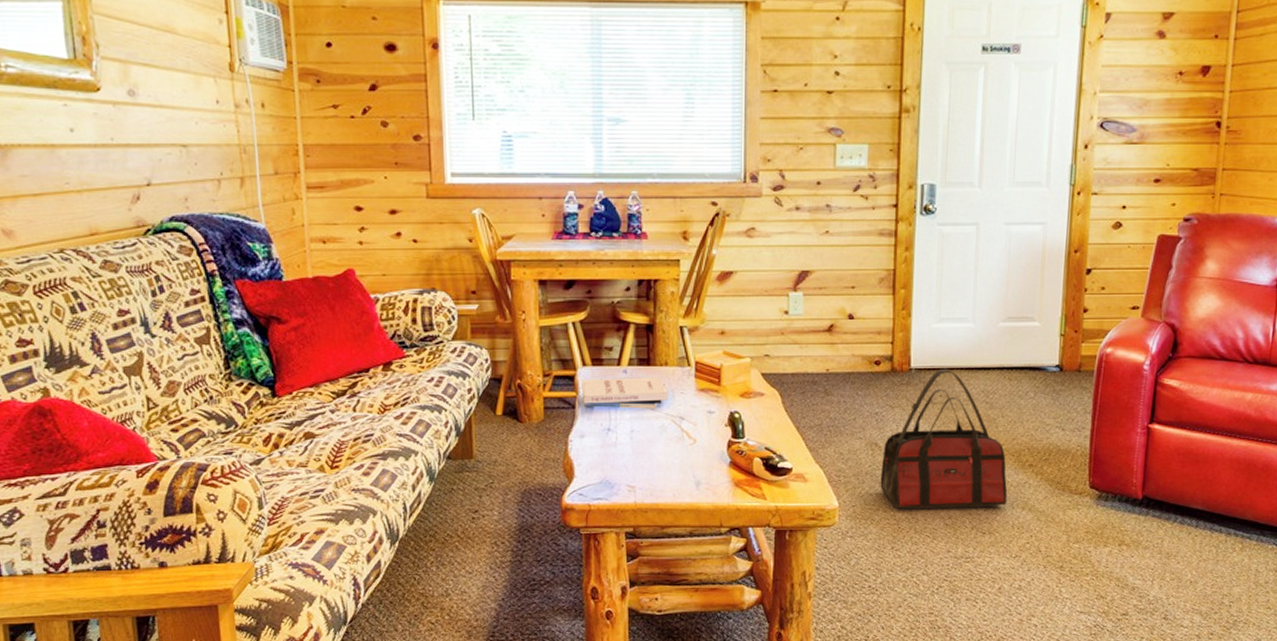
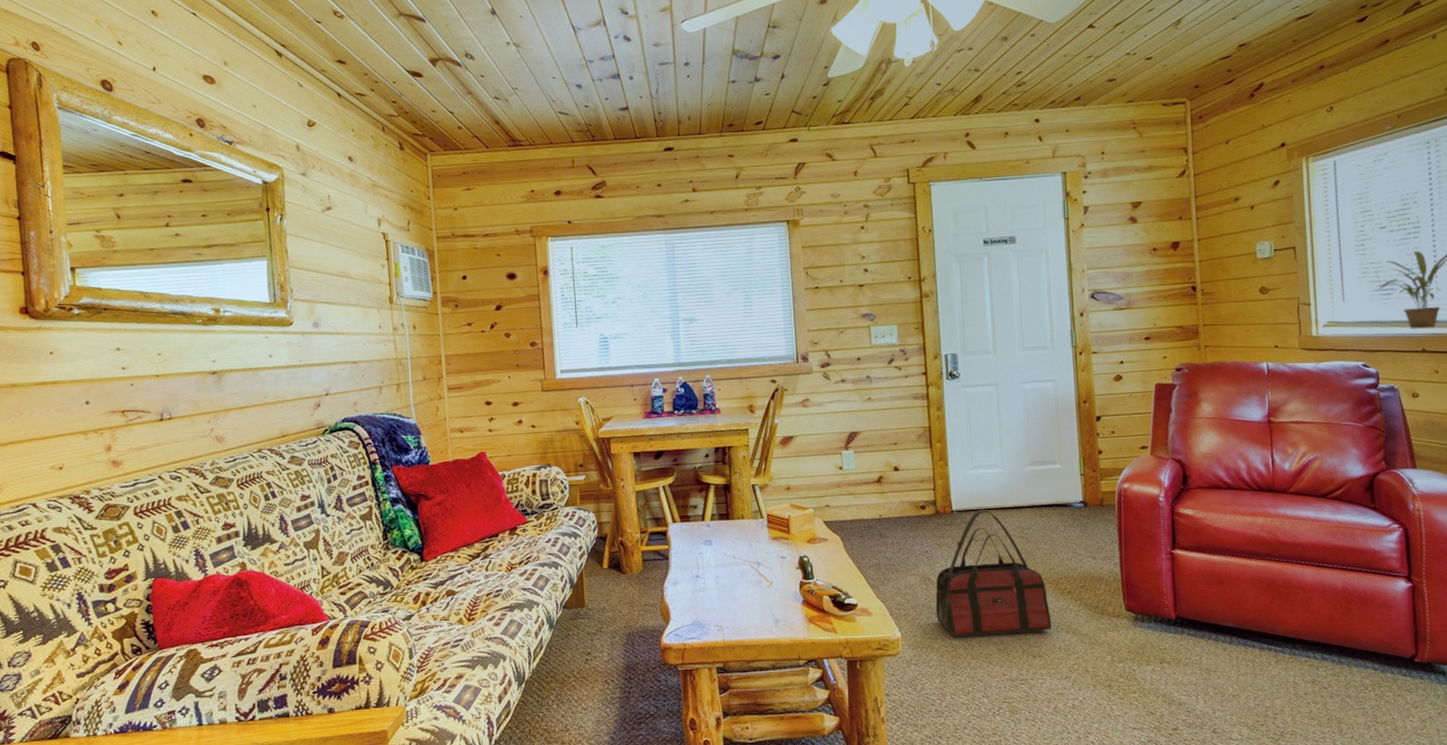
books: present [581,377,669,409] -> none [672,529,747,559]

